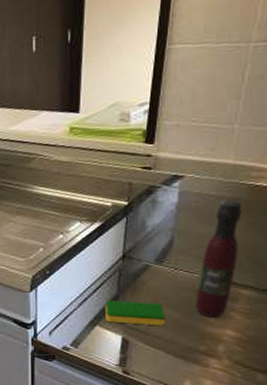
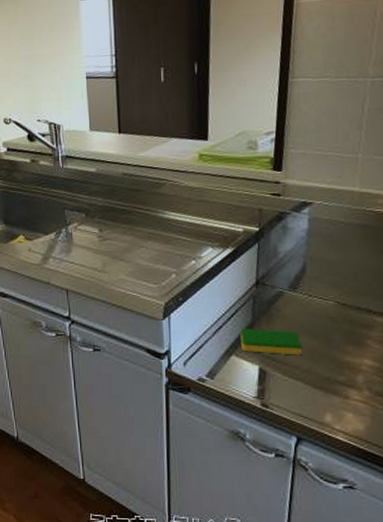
wine bottle: present [196,200,242,318] -> none [331,227,371,346]

